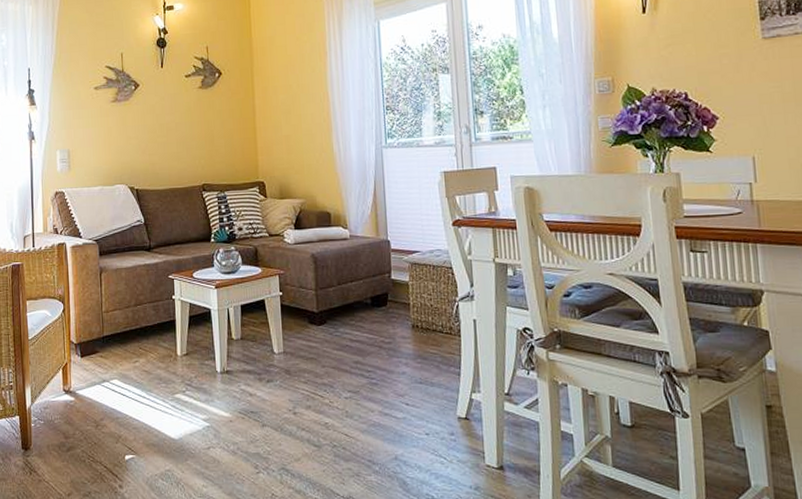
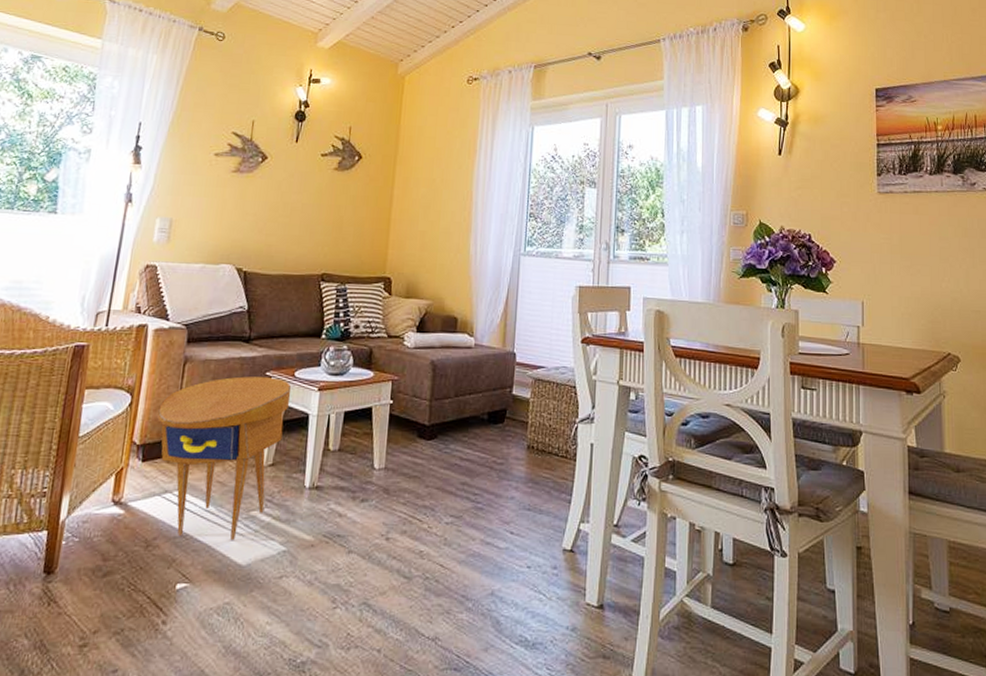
side table: none [86,280,193,420] -> present [157,376,292,541]

